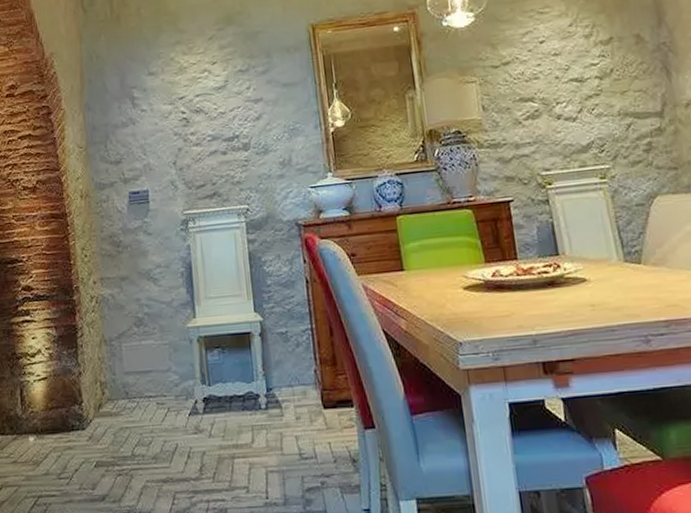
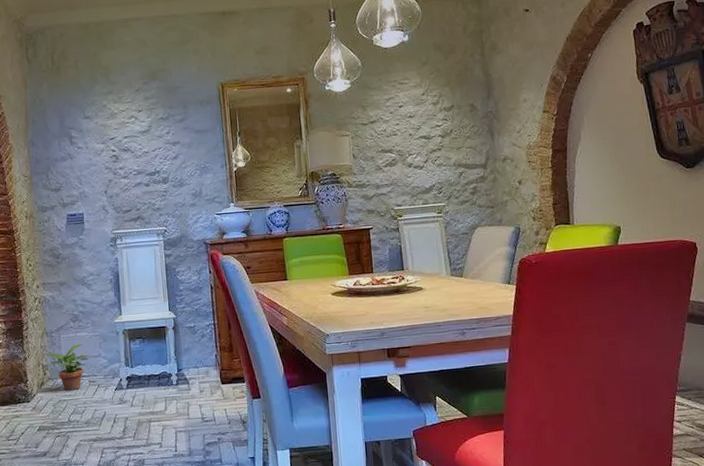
potted plant: none [103,354,156,416] -> present [44,343,89,391]

